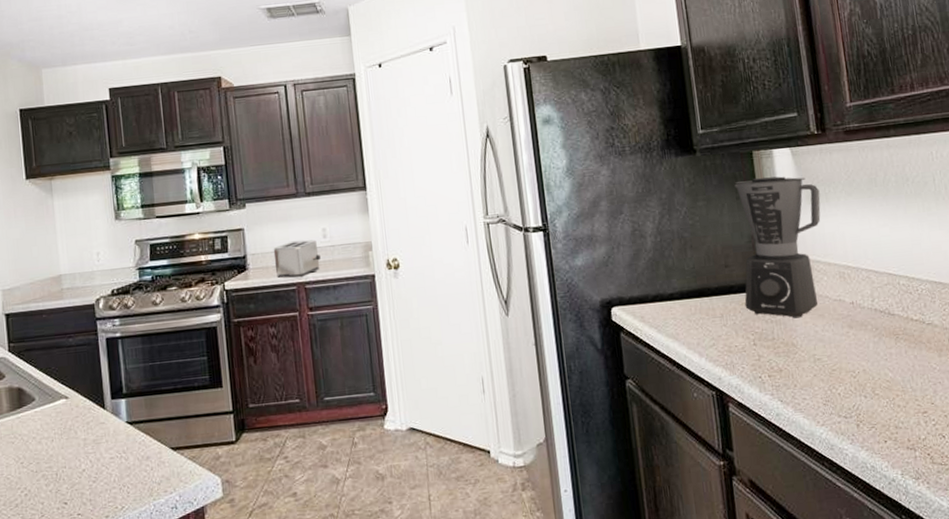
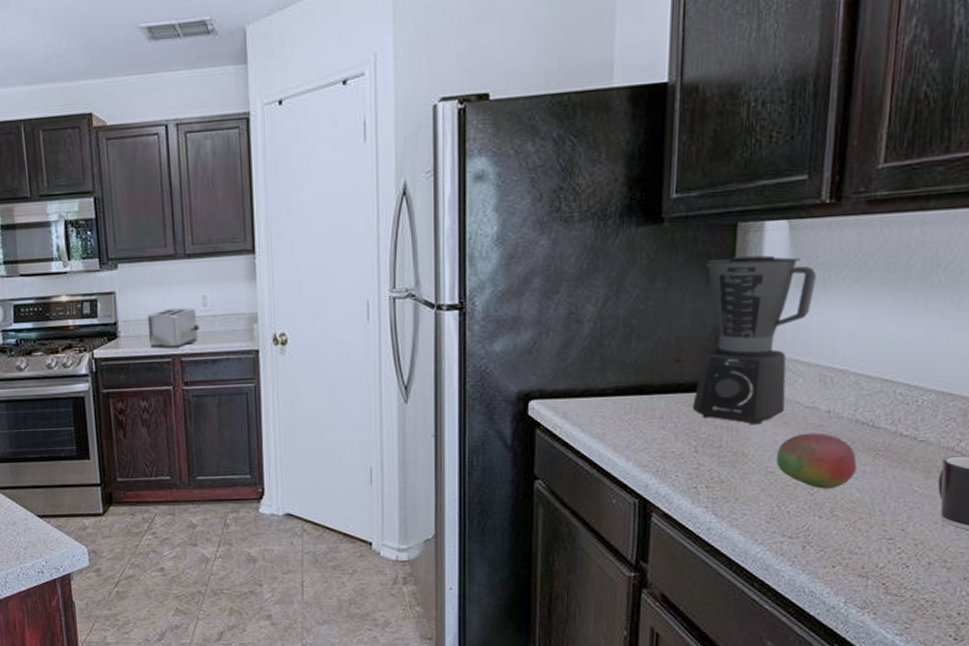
fruit: none [819,321,885,372] -> present [775,432,858,489]

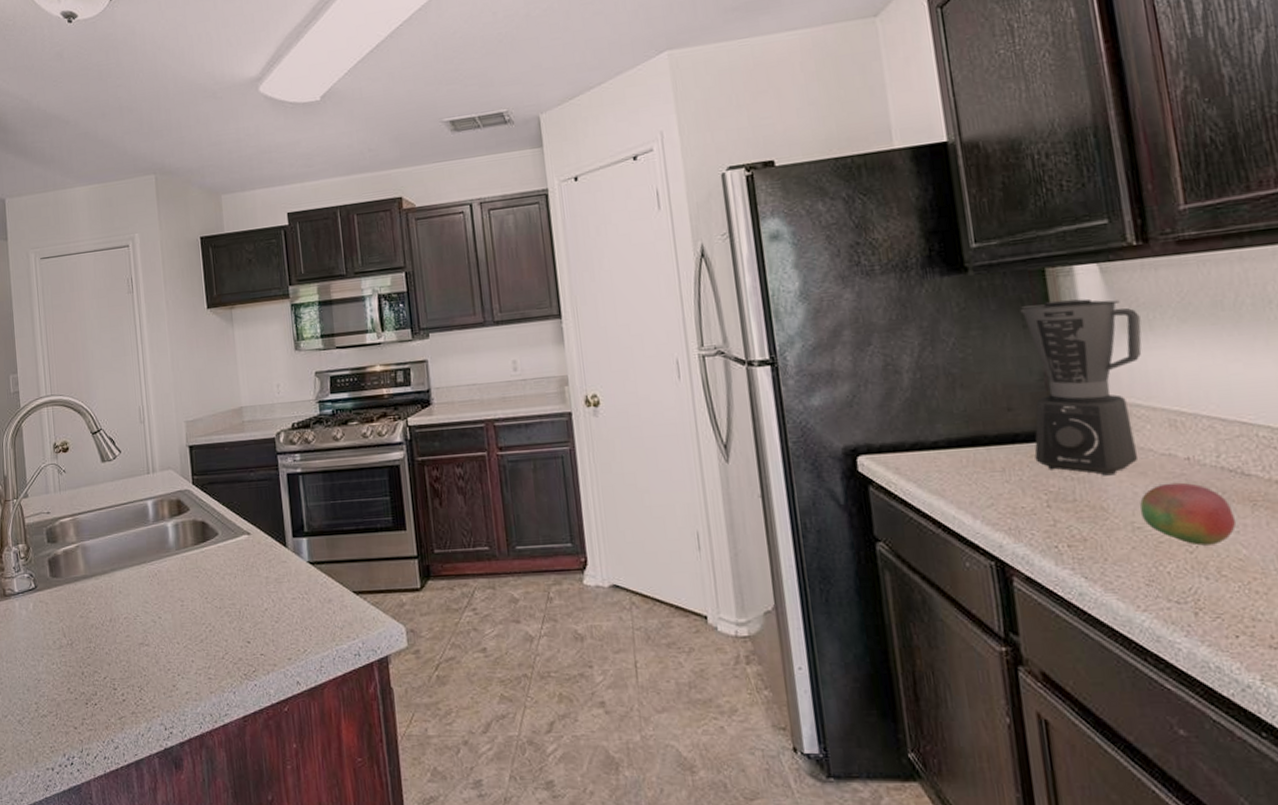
toaster: present [147,307,199,350] -> none [459,373,511,415]

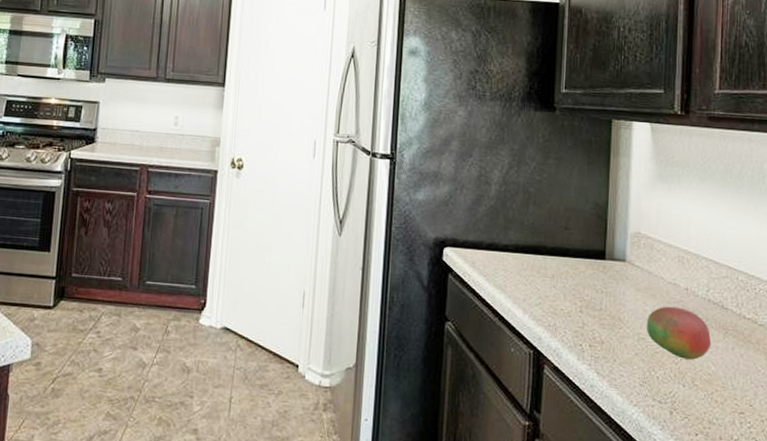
blender: present [1019,298,1142,476] -> none [578,147,673,294]

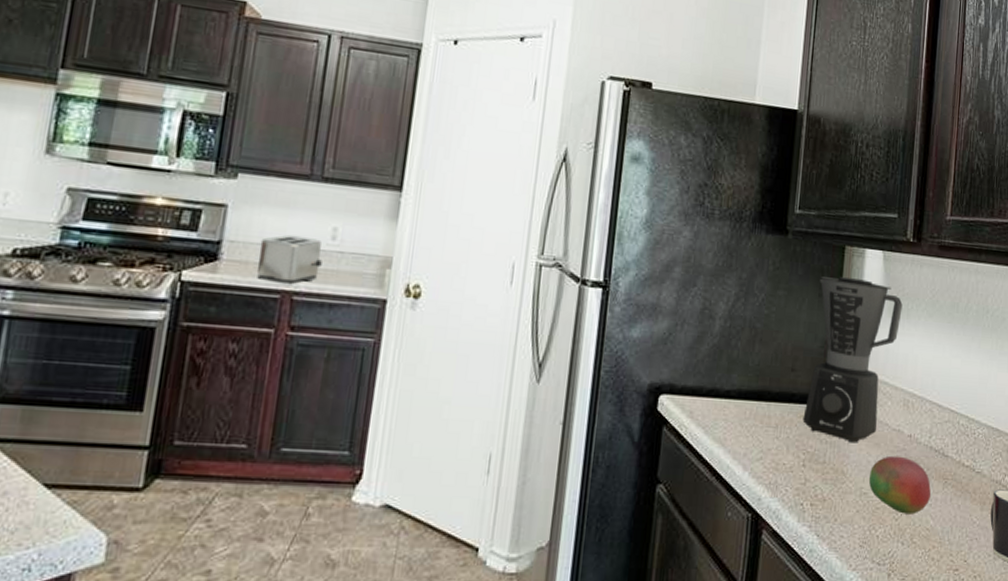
toaster: none [122,122,168,160] -> present [257,234,322,285]
blender: none [578,147,673,294] -> present [803,276,903,443]

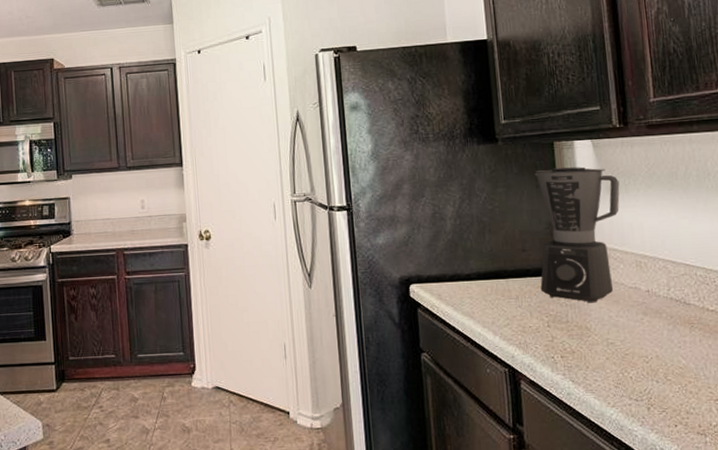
toaster: present [257,234,322,285] -> none [95,209,139,245]
fruit: present [868,455,932,515] -> none [613,309,679,357]

